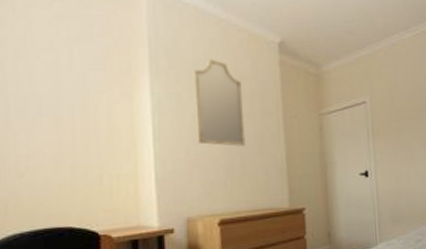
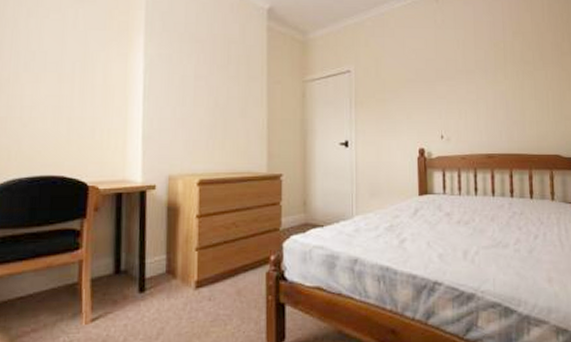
home mirror: present [193,59,246,146] -> none [184,23,230,109]

